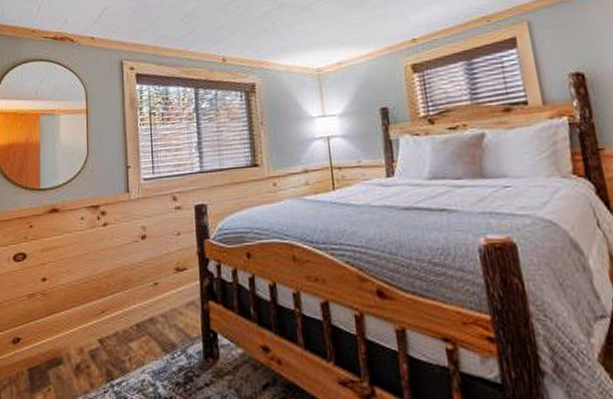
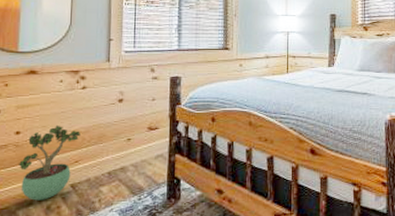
potted plant: none [47,268,105,359] -> present [19,124,80,201]

